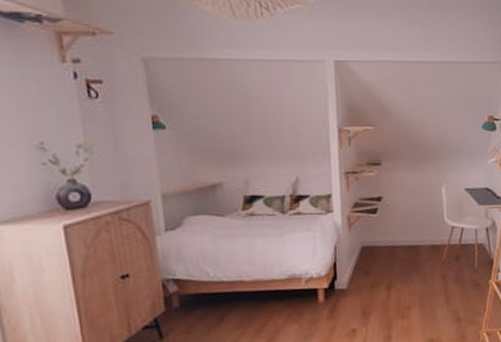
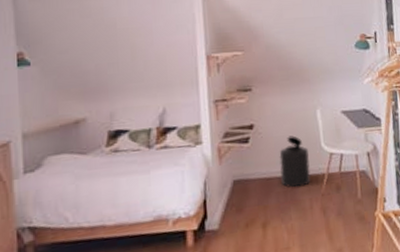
trash can: none [405,209,433,256] -> present [279,135,311,188]

